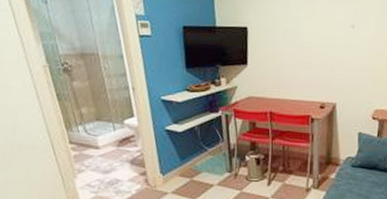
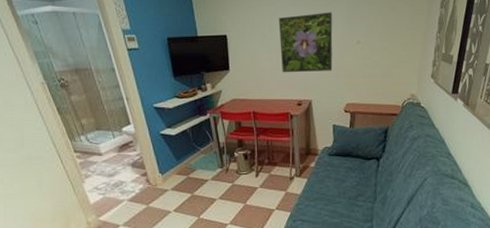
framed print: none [304,9,364,73] -> present [279,12,333,73]

